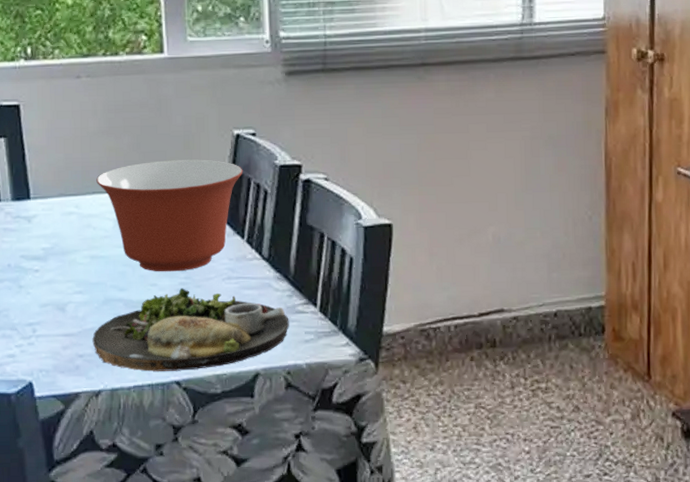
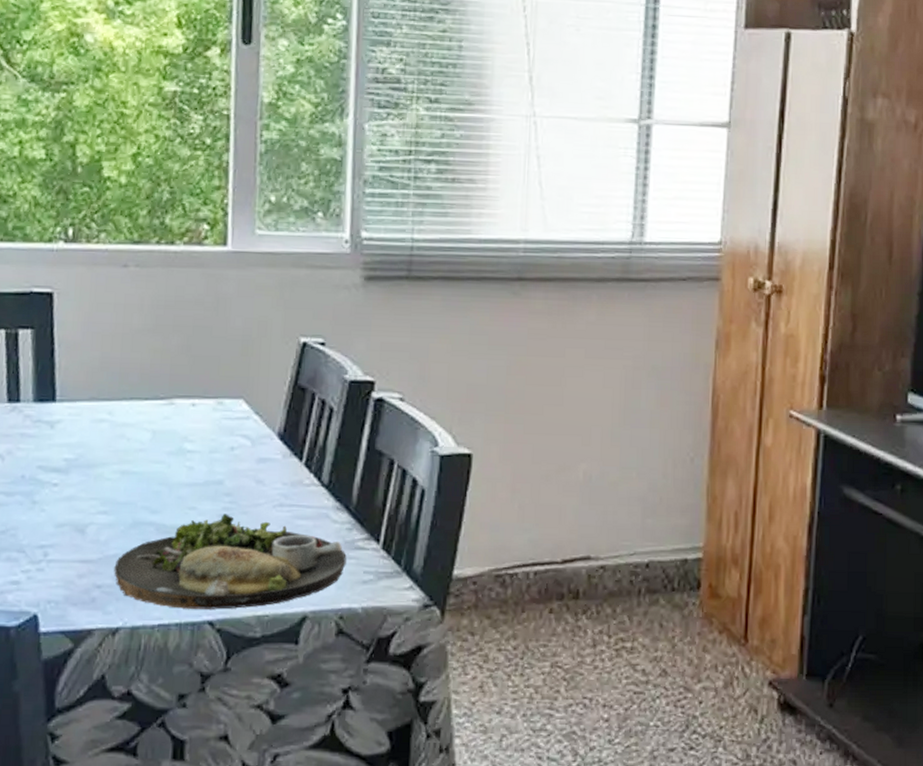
mixing bowl: present [96,159,243,272] -> none [136,367,308,495]

